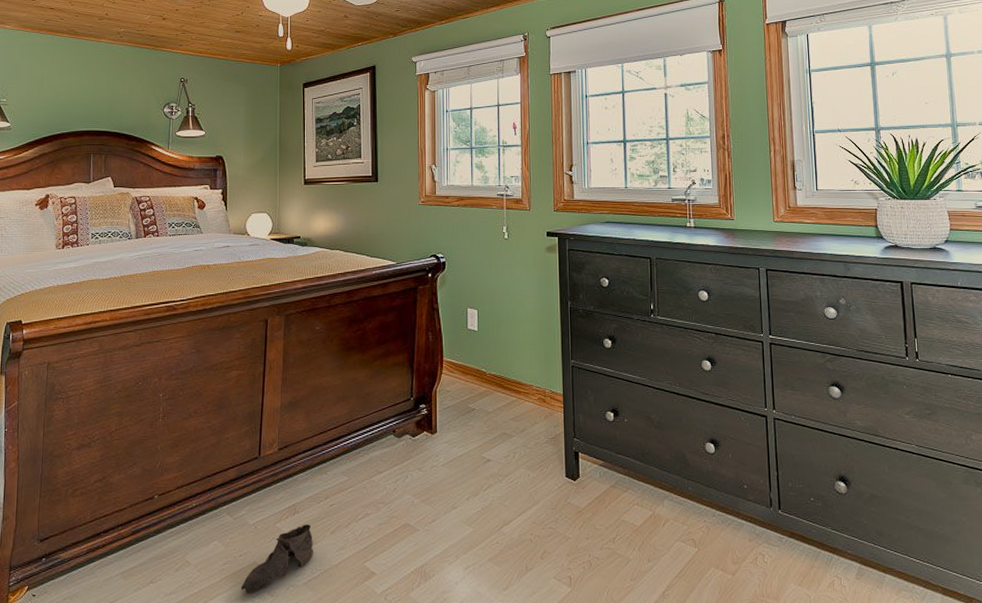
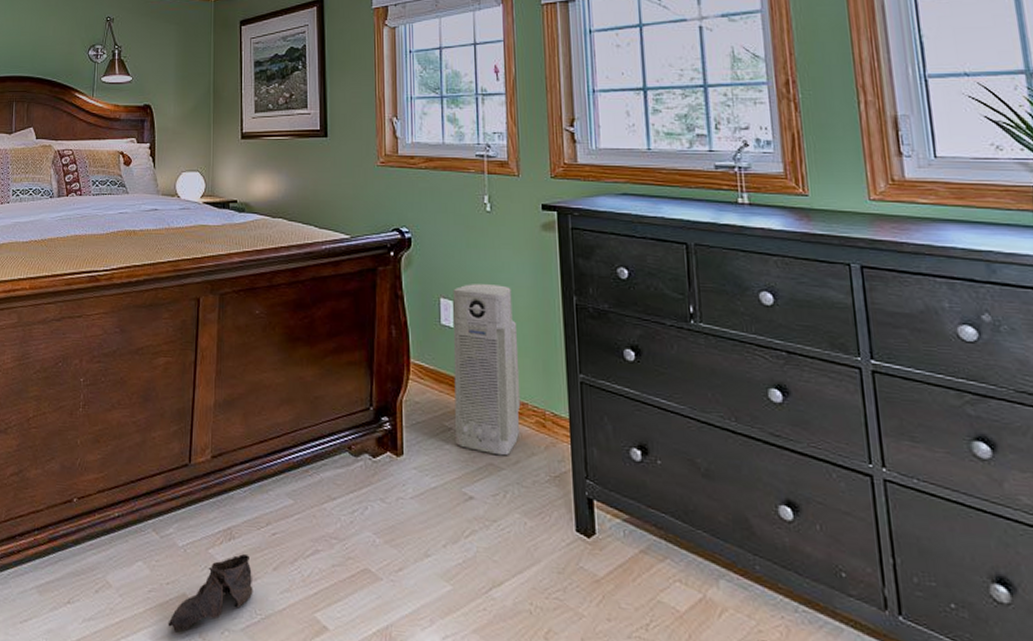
air purifier: none [477,296,528,426] -> present [453,284,521,456]

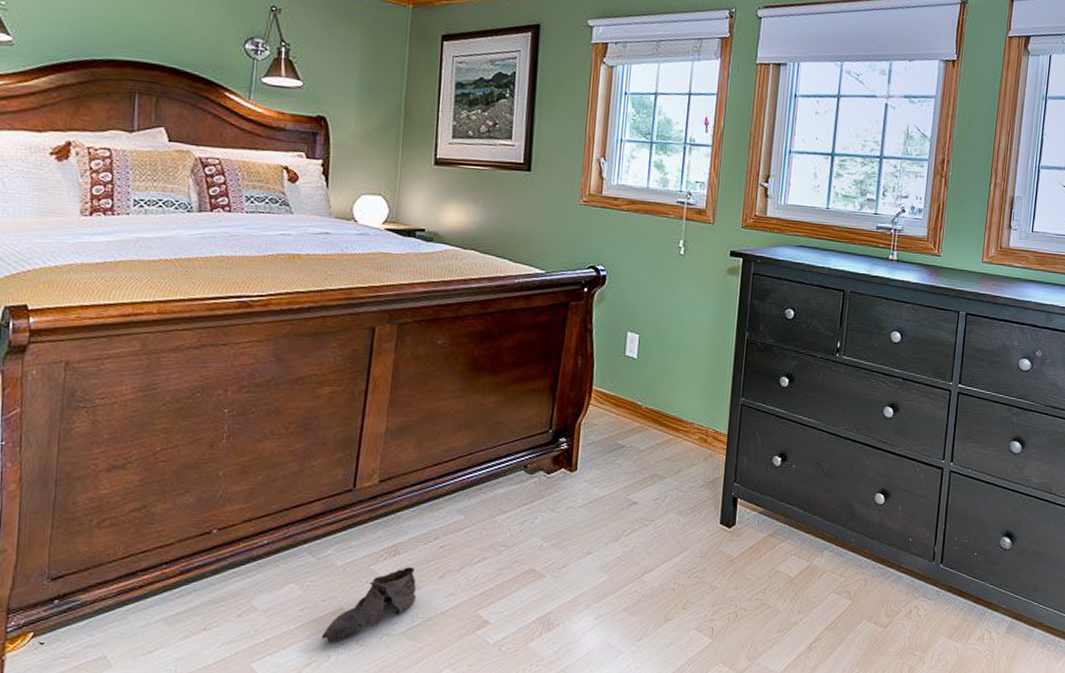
air purifier: present [453,284,521,456] -> none [626,319,694,467]

